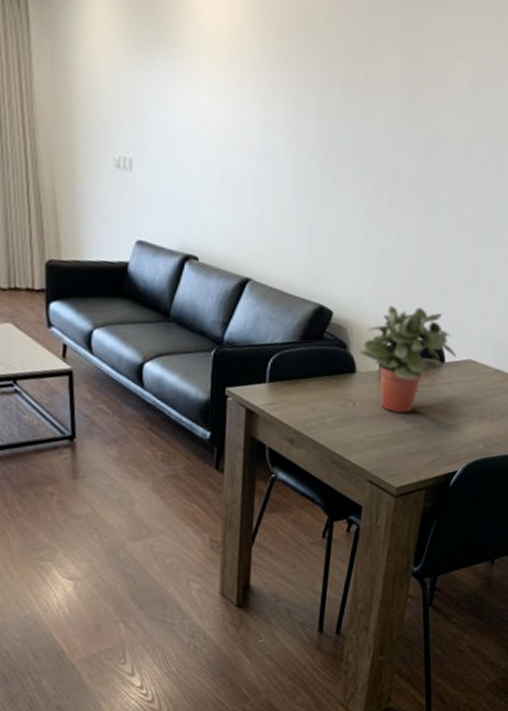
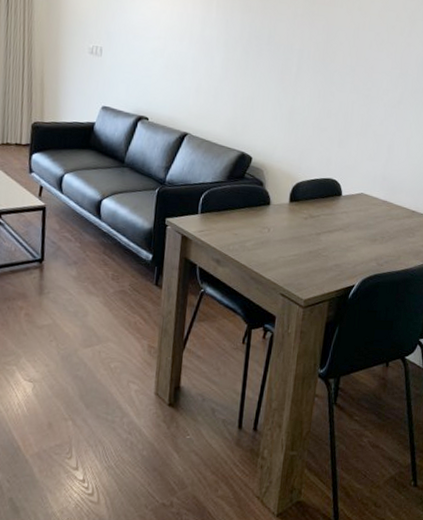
potted plant: present [358,305,457,414] -> none [272,152,351,238]

